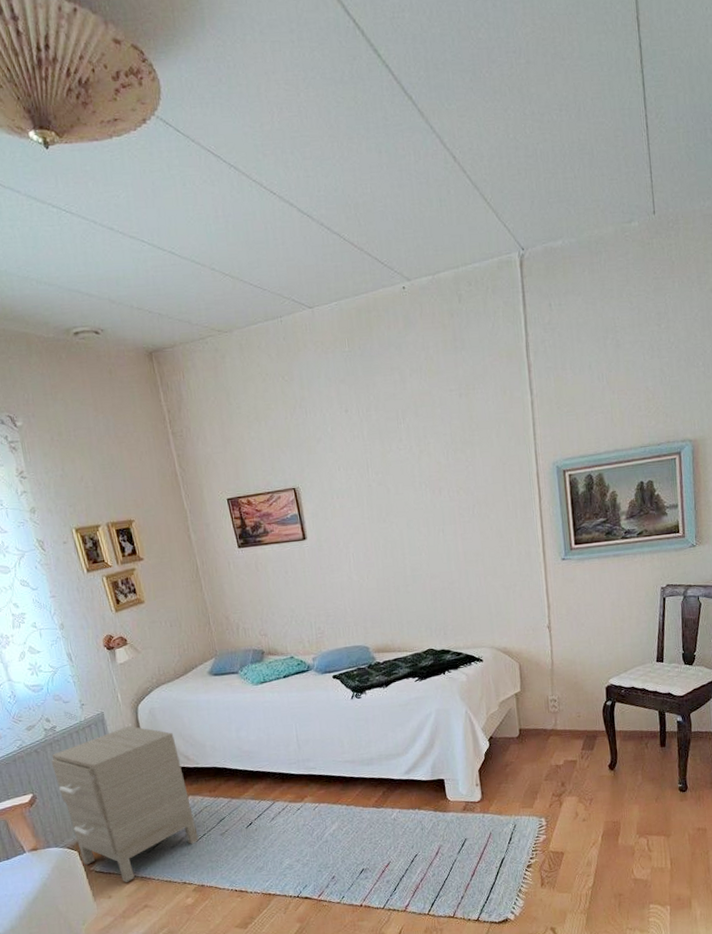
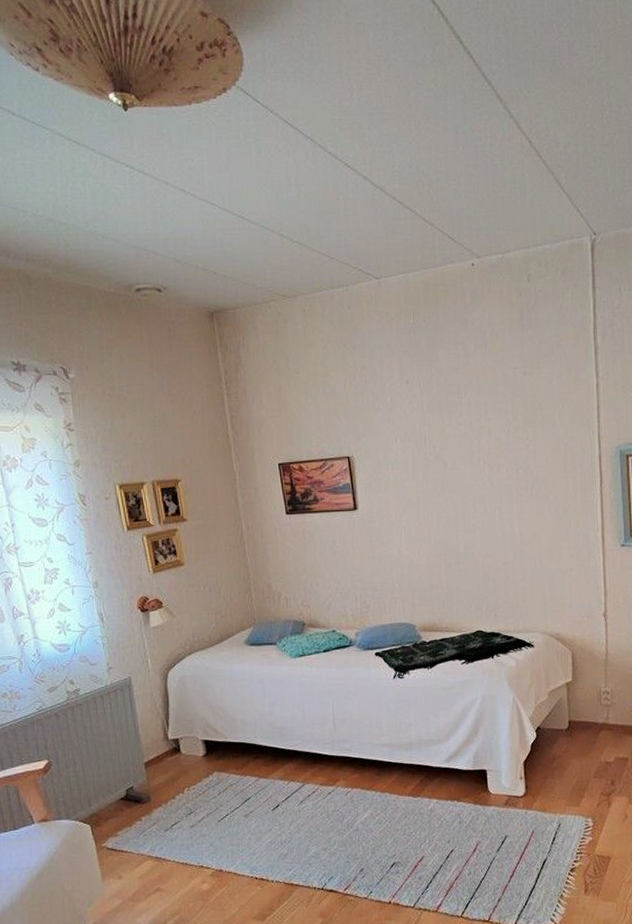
nightstand: present [51,726,199,882] -> none [71,693,220,862]

